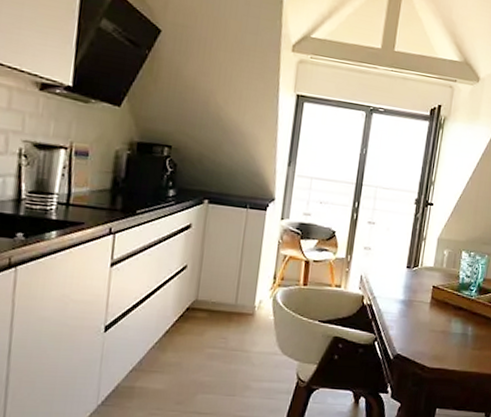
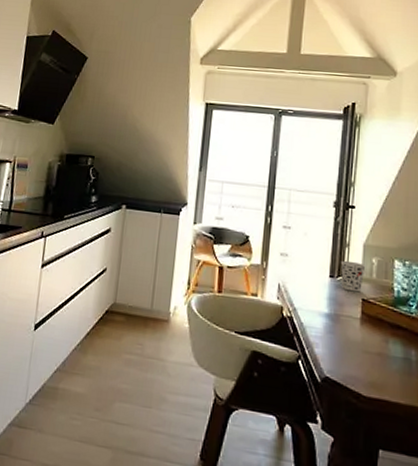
cup: none [416,252,438,281] -> present [340,260,366,292]

